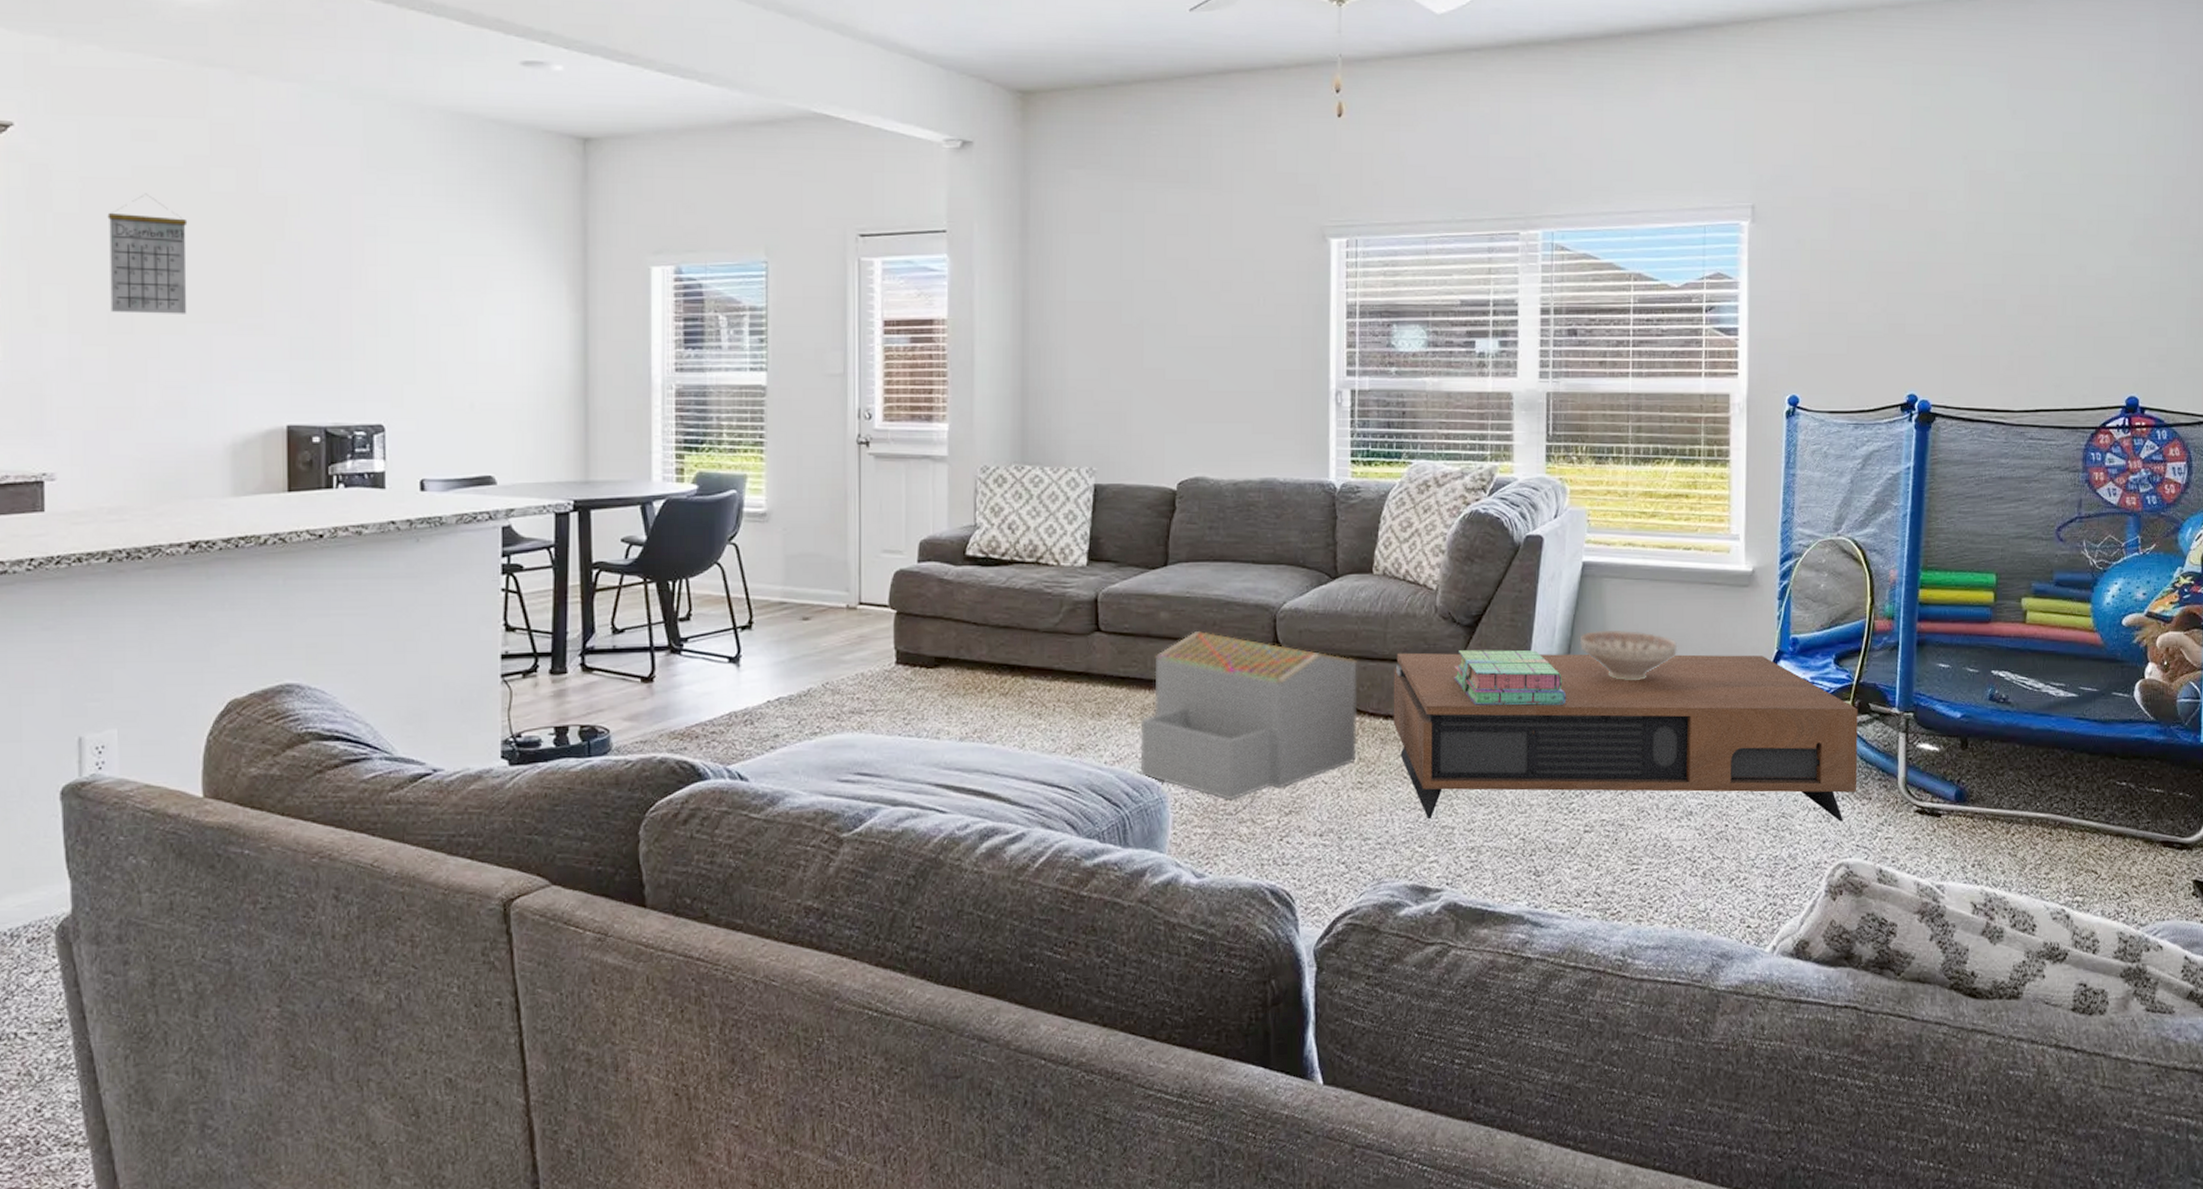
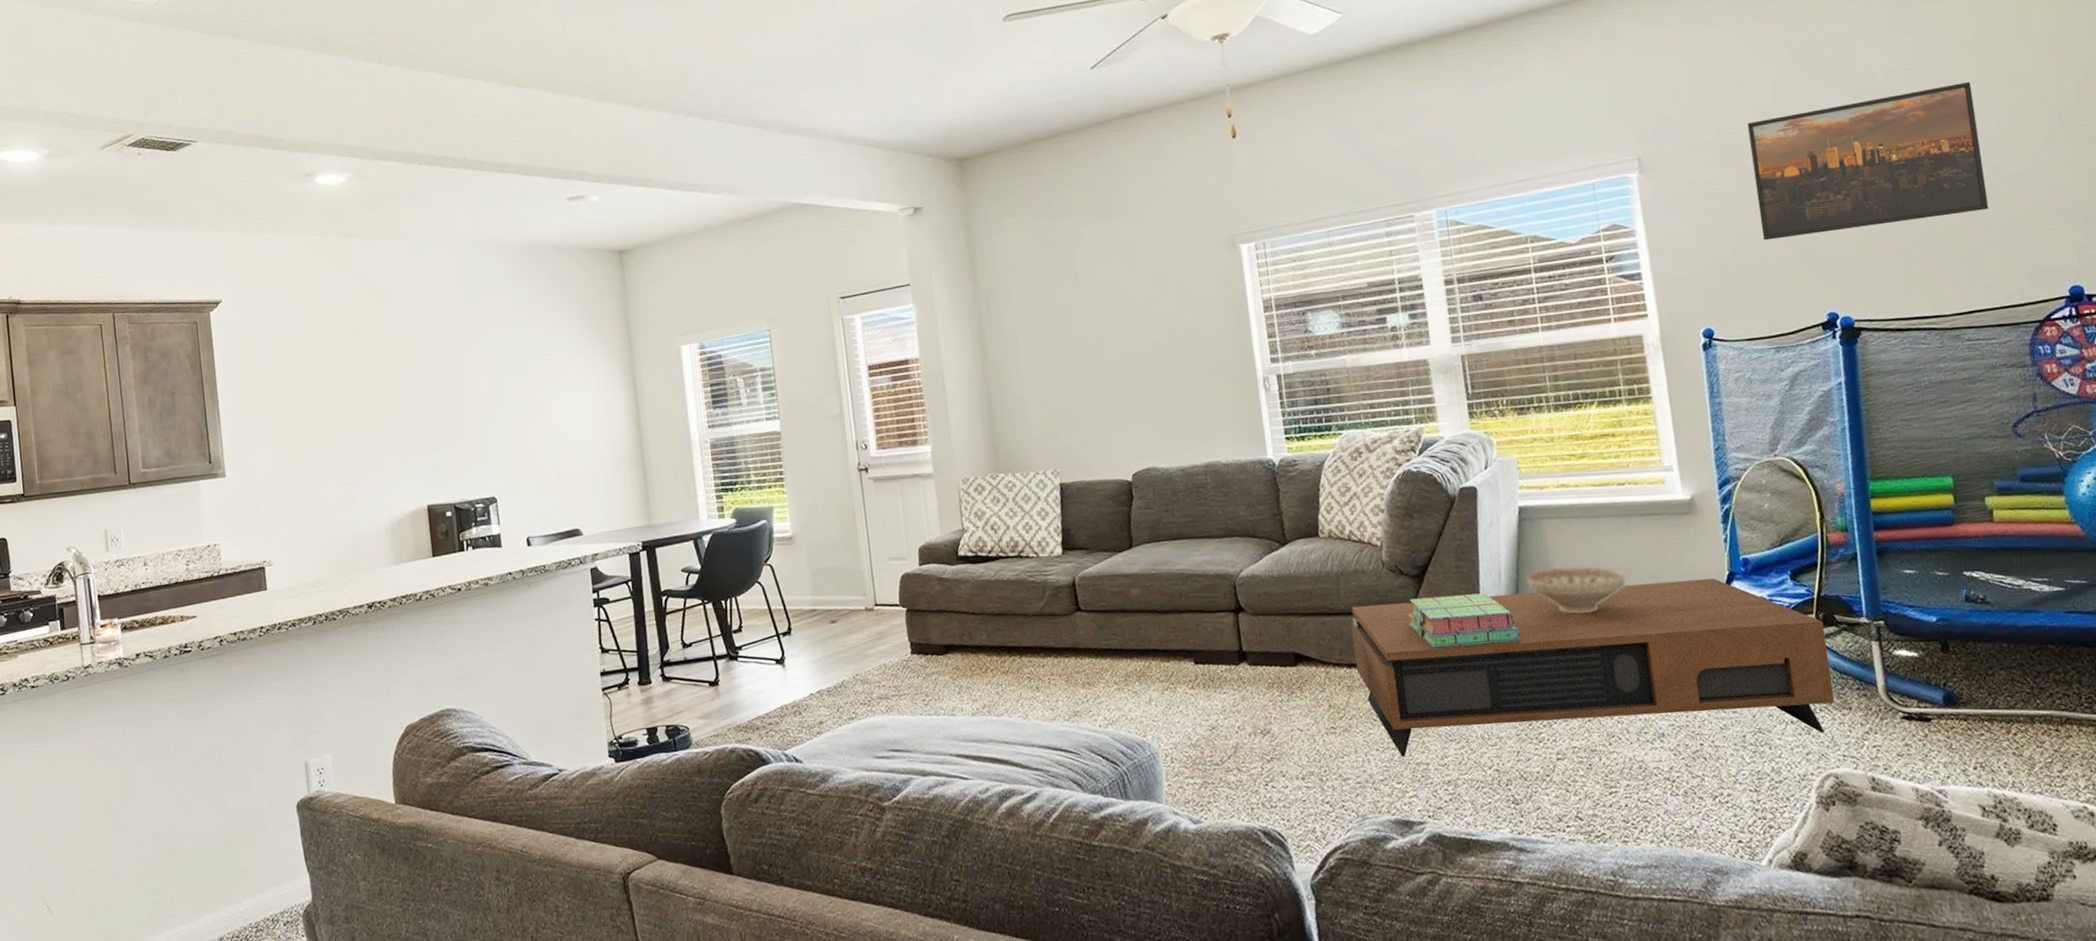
calendar: present [107,193,188,314] -> none [290,339,350,433]
architectural model: present [1140,631,1357,801] -> none [1126,603,1327,752]
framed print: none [1859,176,2072,311] -> present [1748,82,1989,241]

